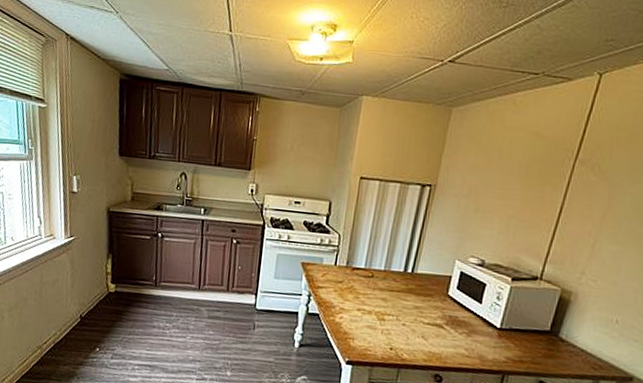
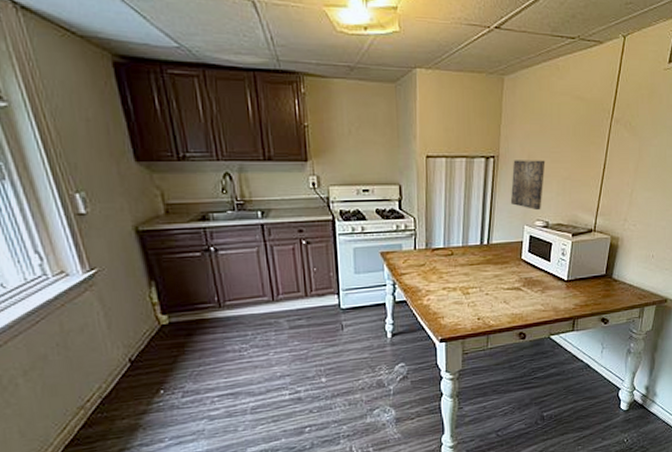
wall art: none [442,191,489,247] -> present [510,160,546,211]

